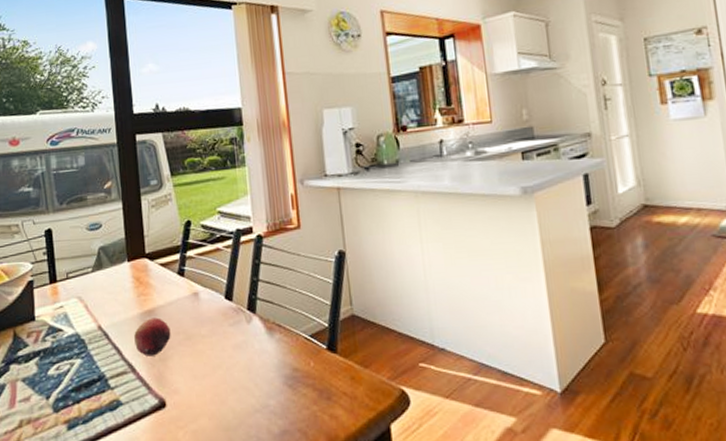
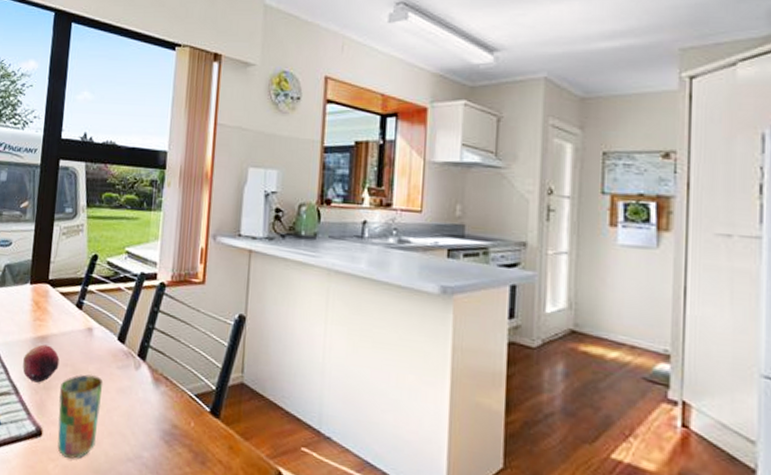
cup: none [175,337,222,422] -> present [57,374,104,459]

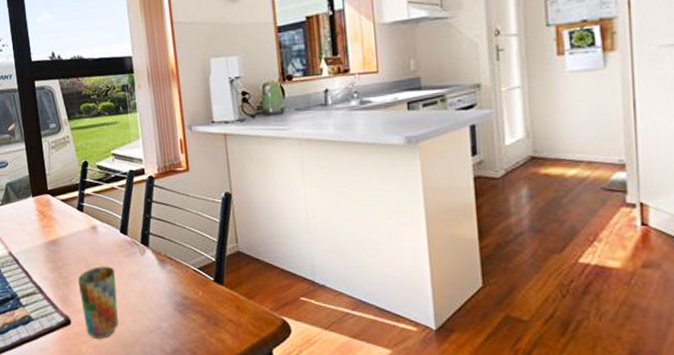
fruit: present [22,344,60,383] -> none [40,247,73,280]

